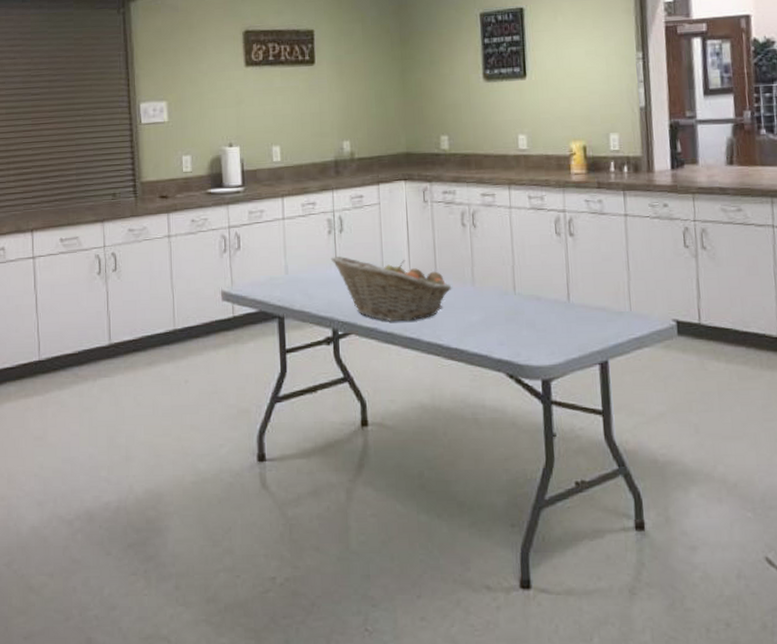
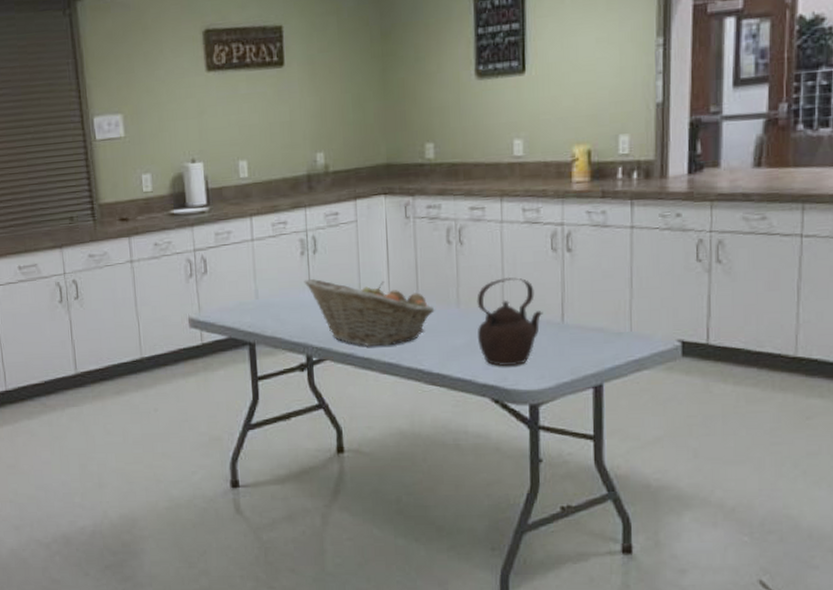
teapot: none [490,259,551,343] -> present [477,277,544,367]

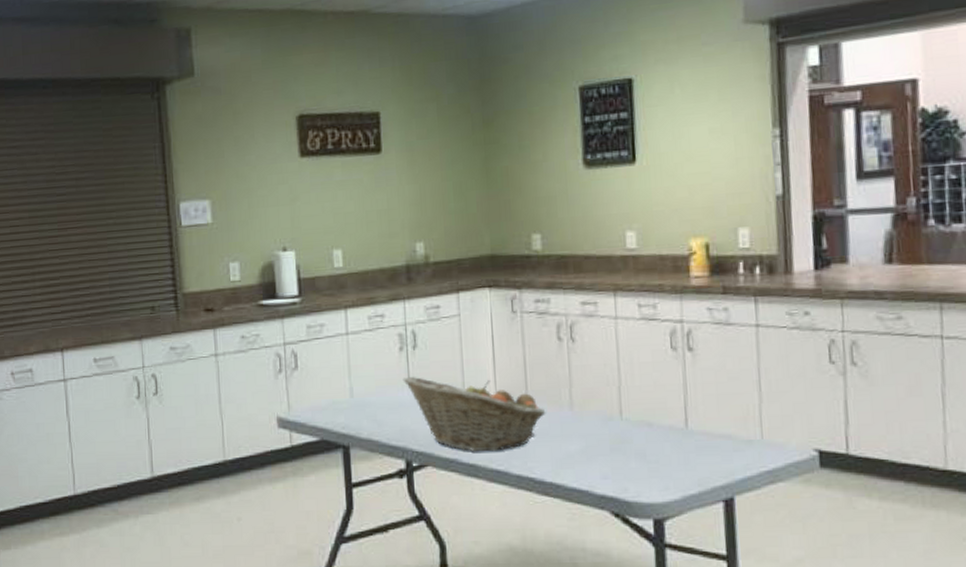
teapot: present [477,277,544,367] -> none [591,378,665,476]

